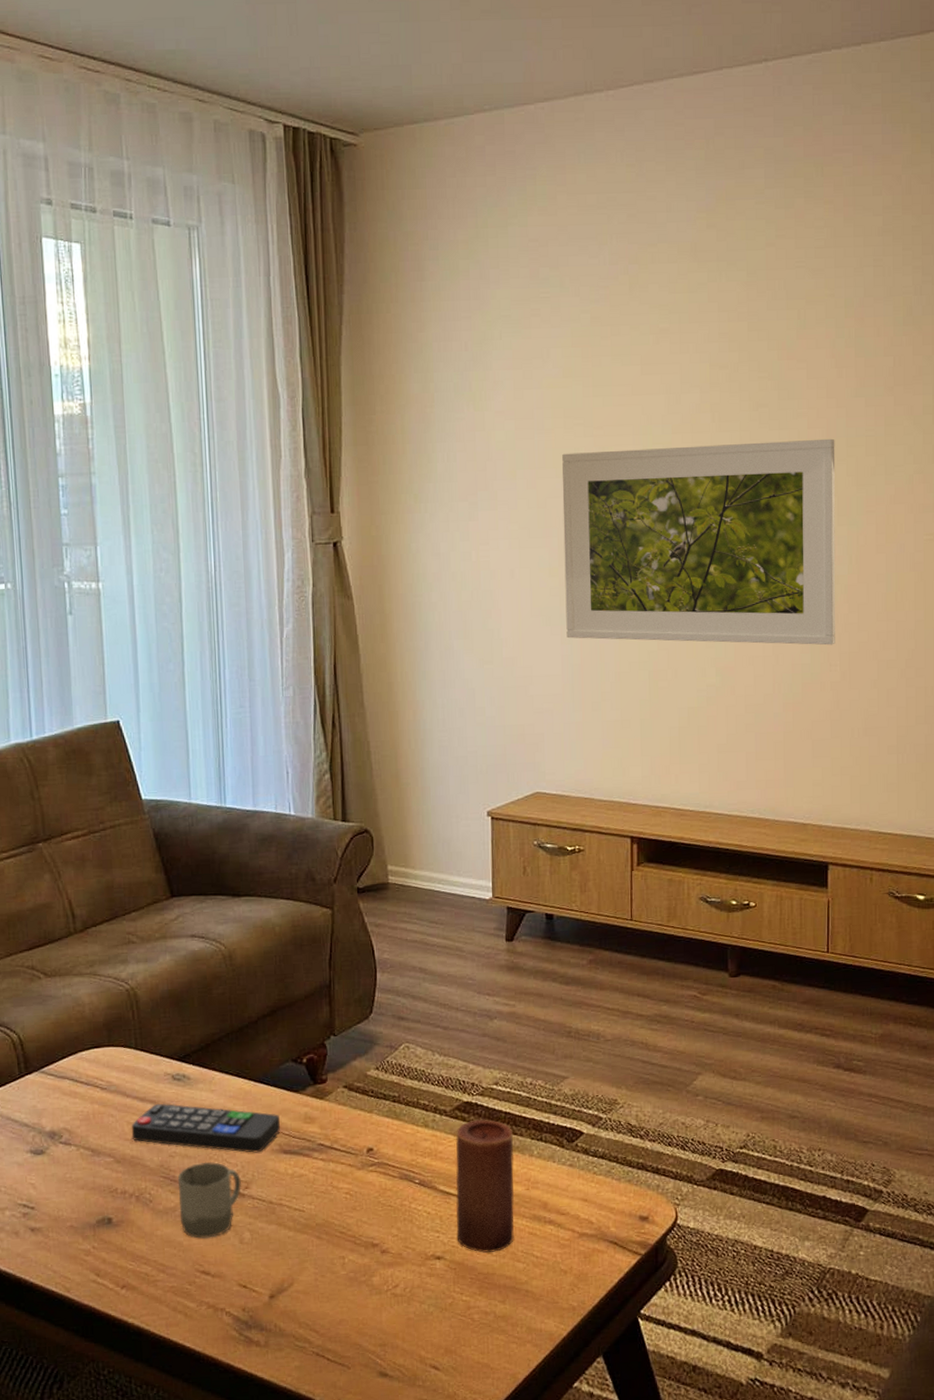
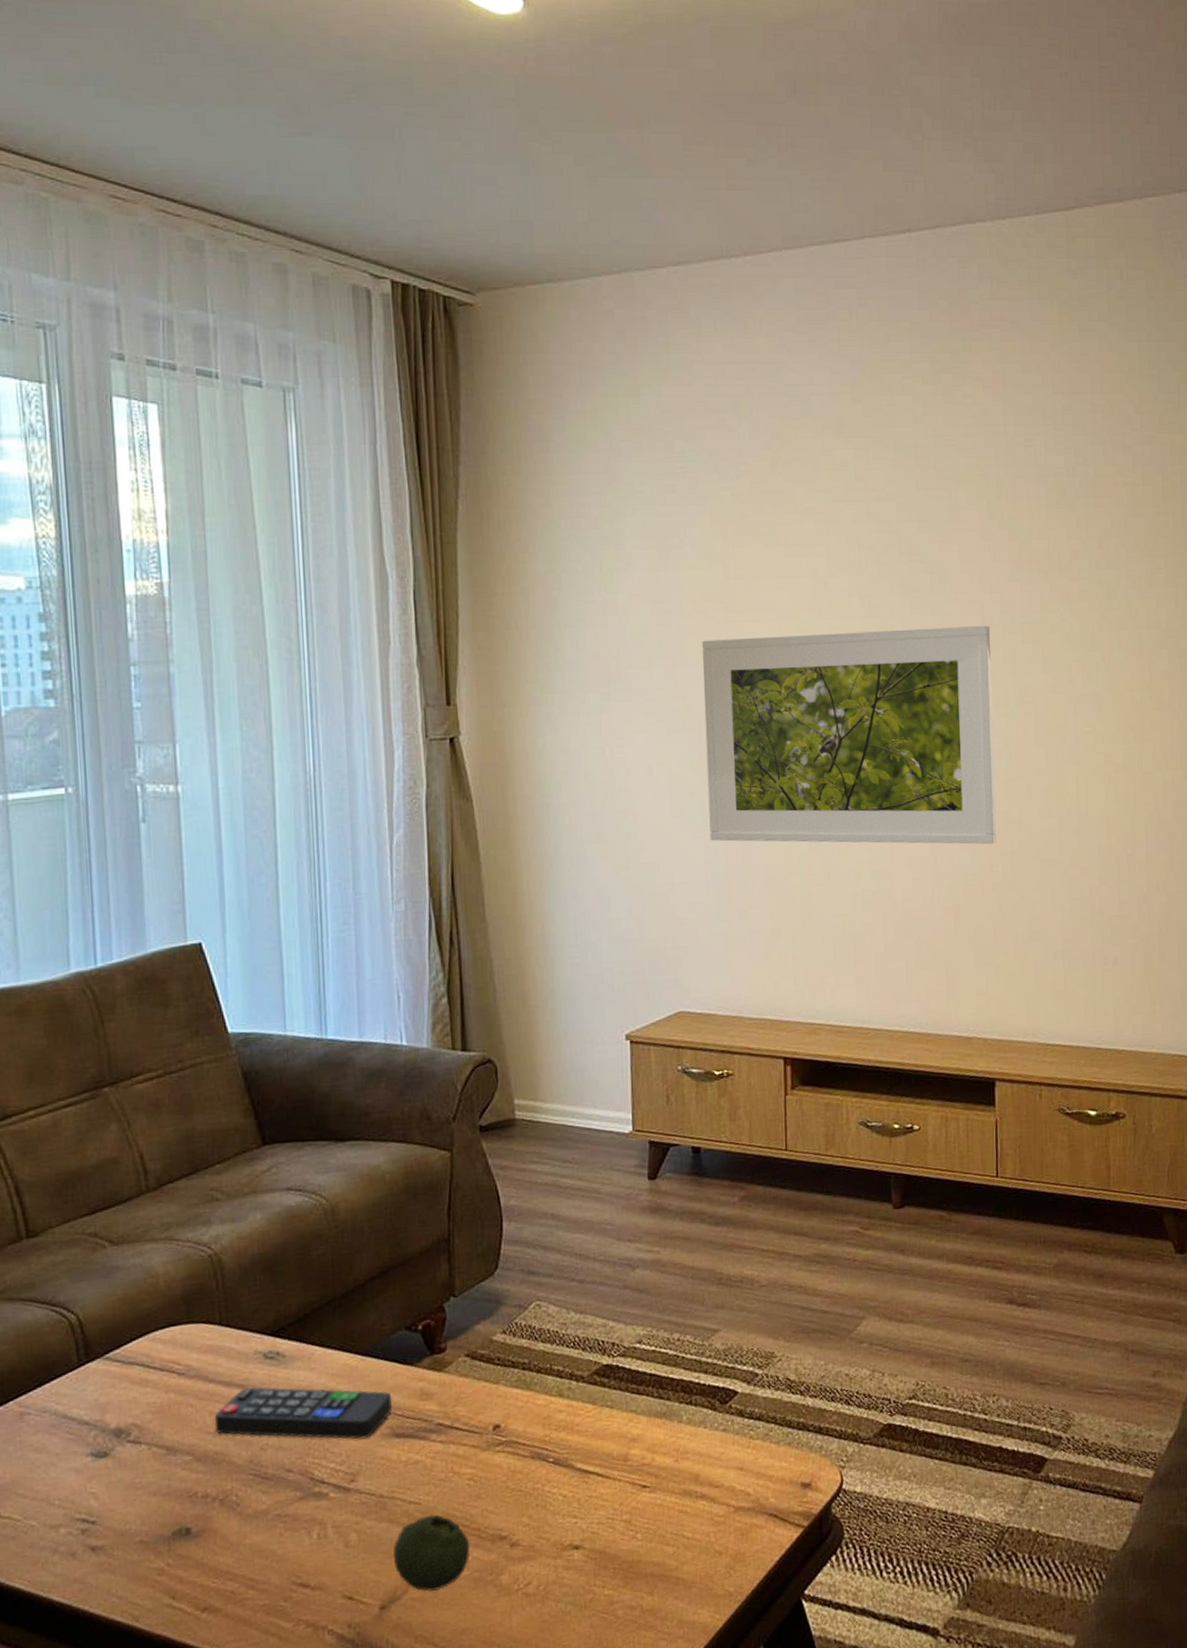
cup: present [178,1161,242,1239] -> none [271,1452,347,1545]
fruit: none [281,1221,347,1286] -> present [394,1514,470,1592]
candle: present [455,1119,515,1253] -> none [594,1383,662,1537]

